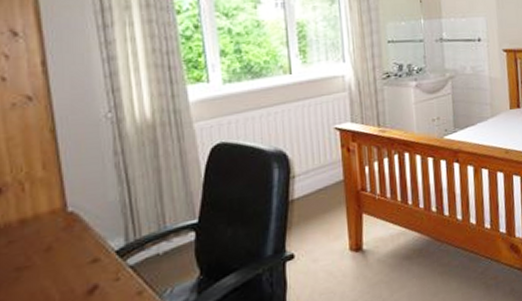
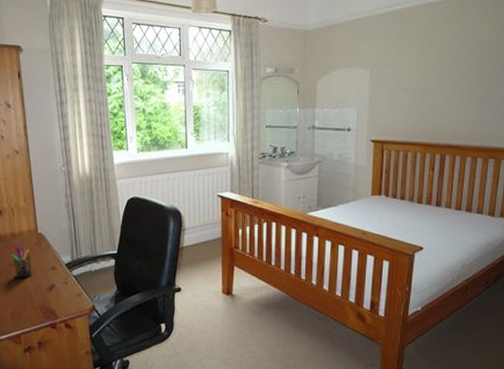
pen holder: none [18,235,58,288] -> present [11,244,32,279]

